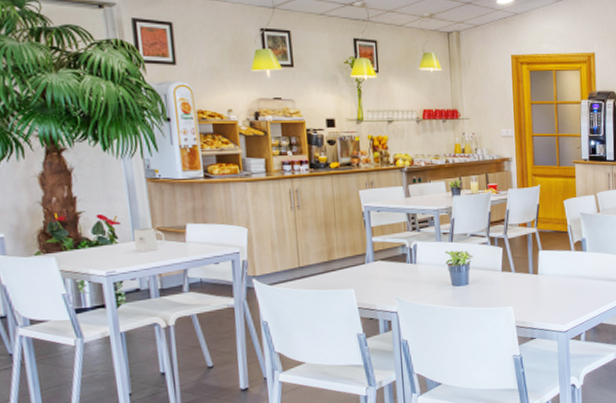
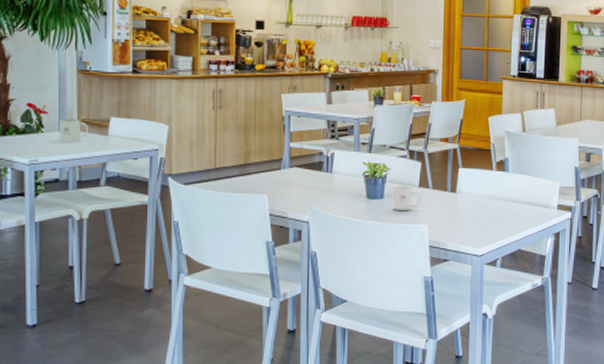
mug: none [477,271,505,296] -> present [392,185,422,212]

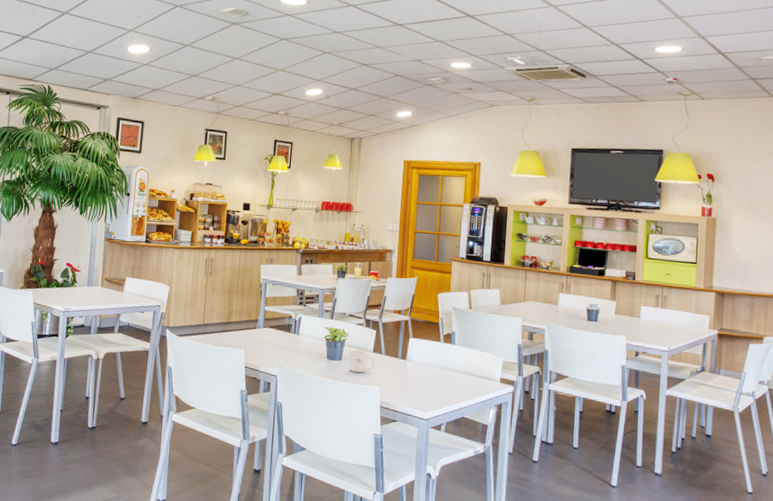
mug: present [58,118,89,143] -> none [87,276,110,297]

